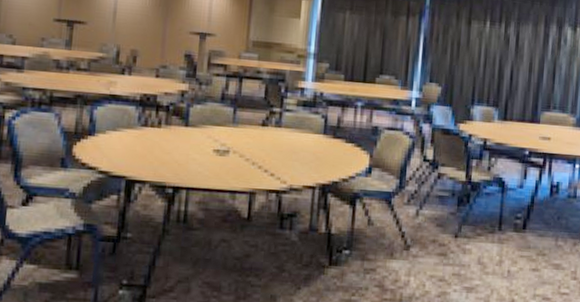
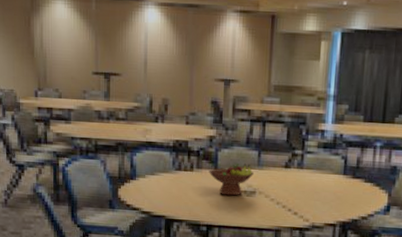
fruit bowl: none [178,120,228,155] -> present [209,163,254,196]

